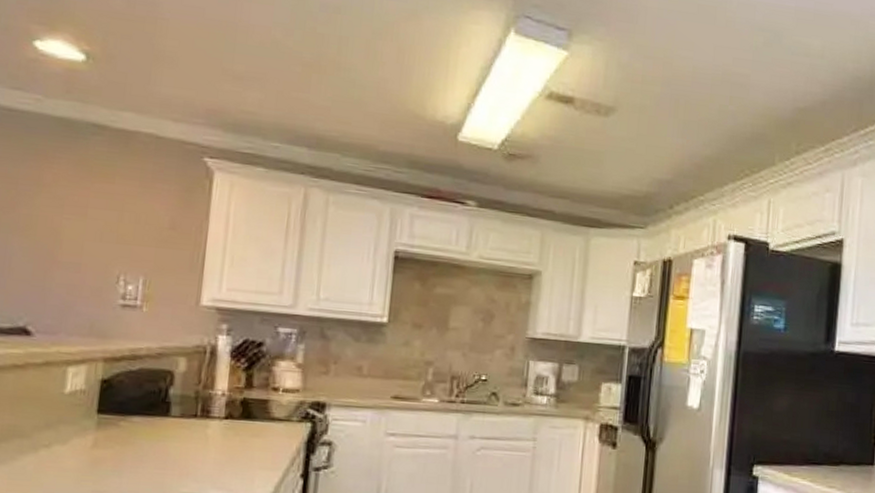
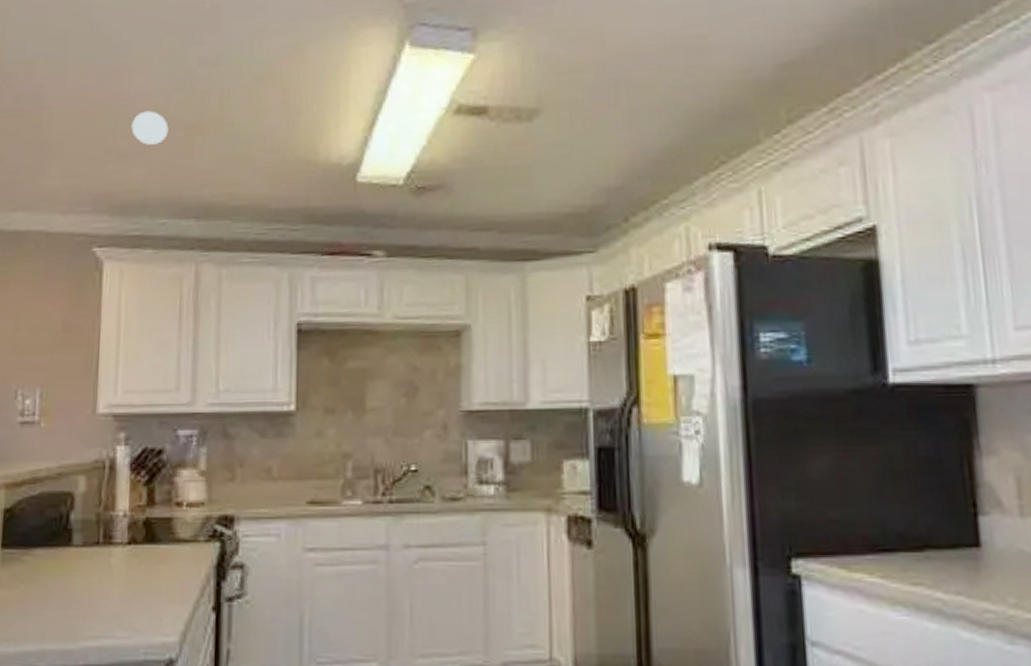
smoke detector: none [249,41,287,74] -> present [131,111,169,145]

